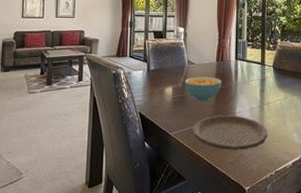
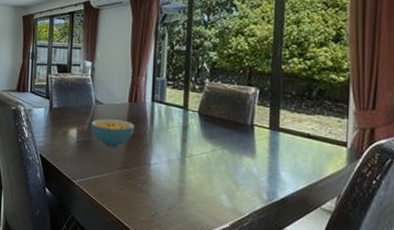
plate: present [192,115,268,150] -> none [98,165,190,209]

